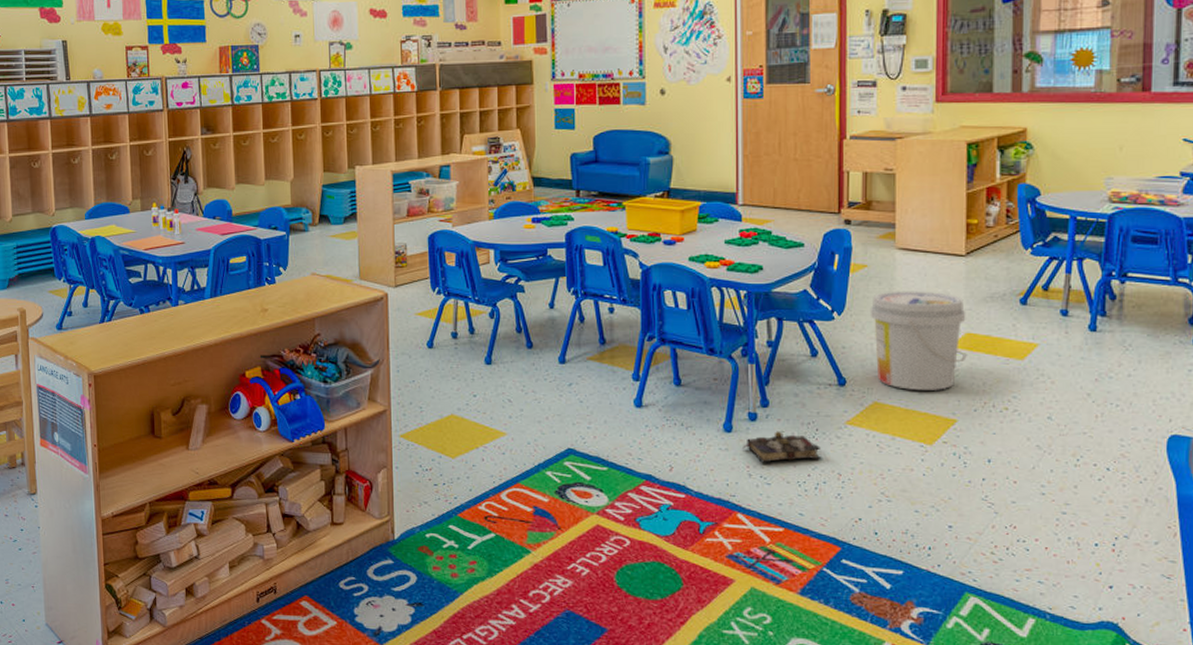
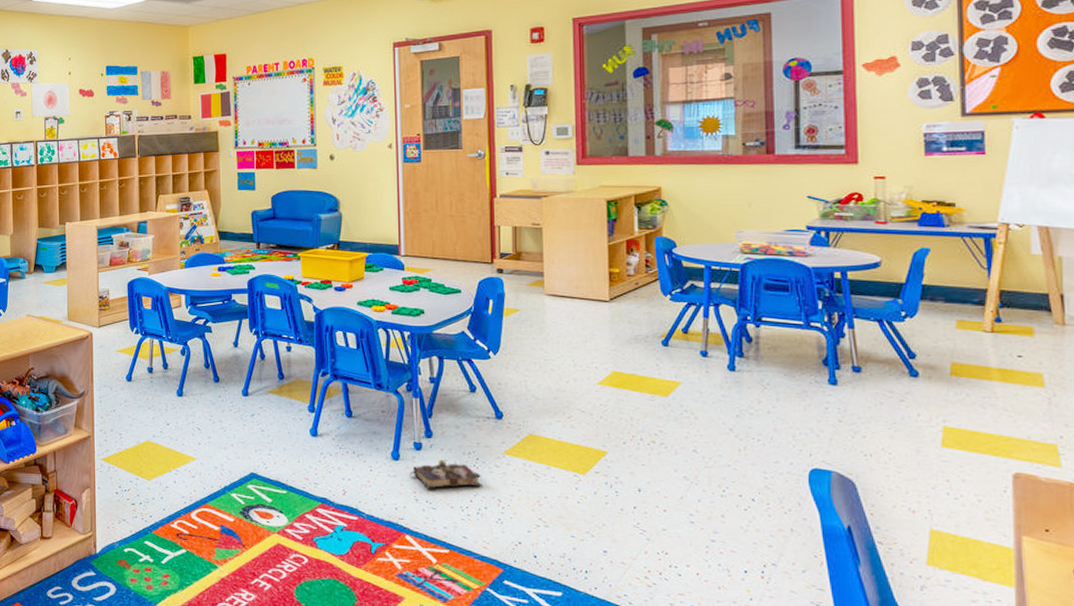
bucket: present [870,291,968,390] -> none [523,333,616,424]

